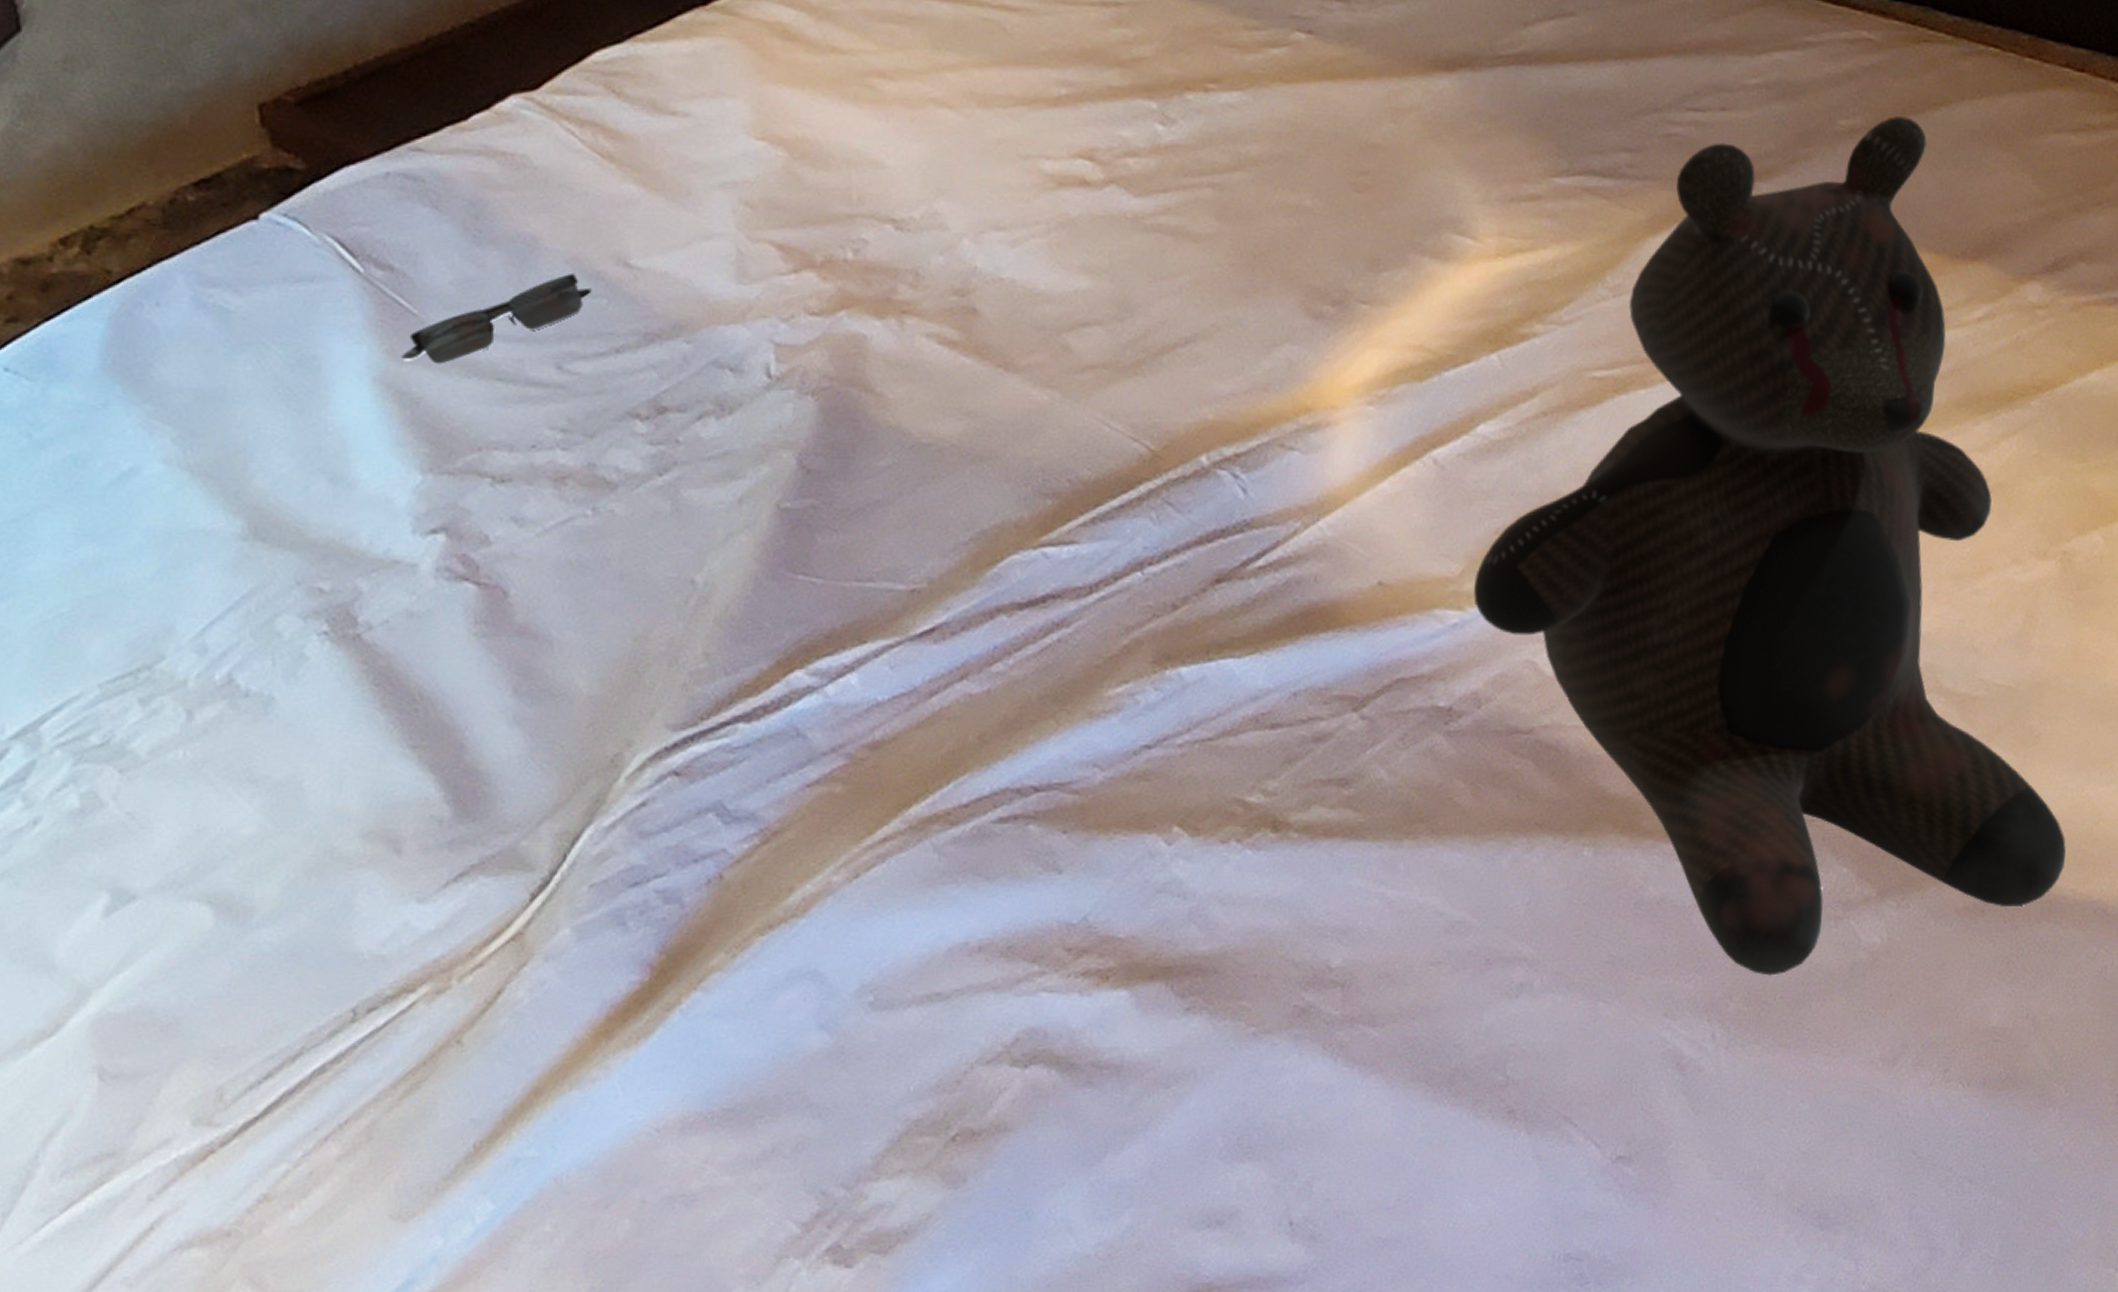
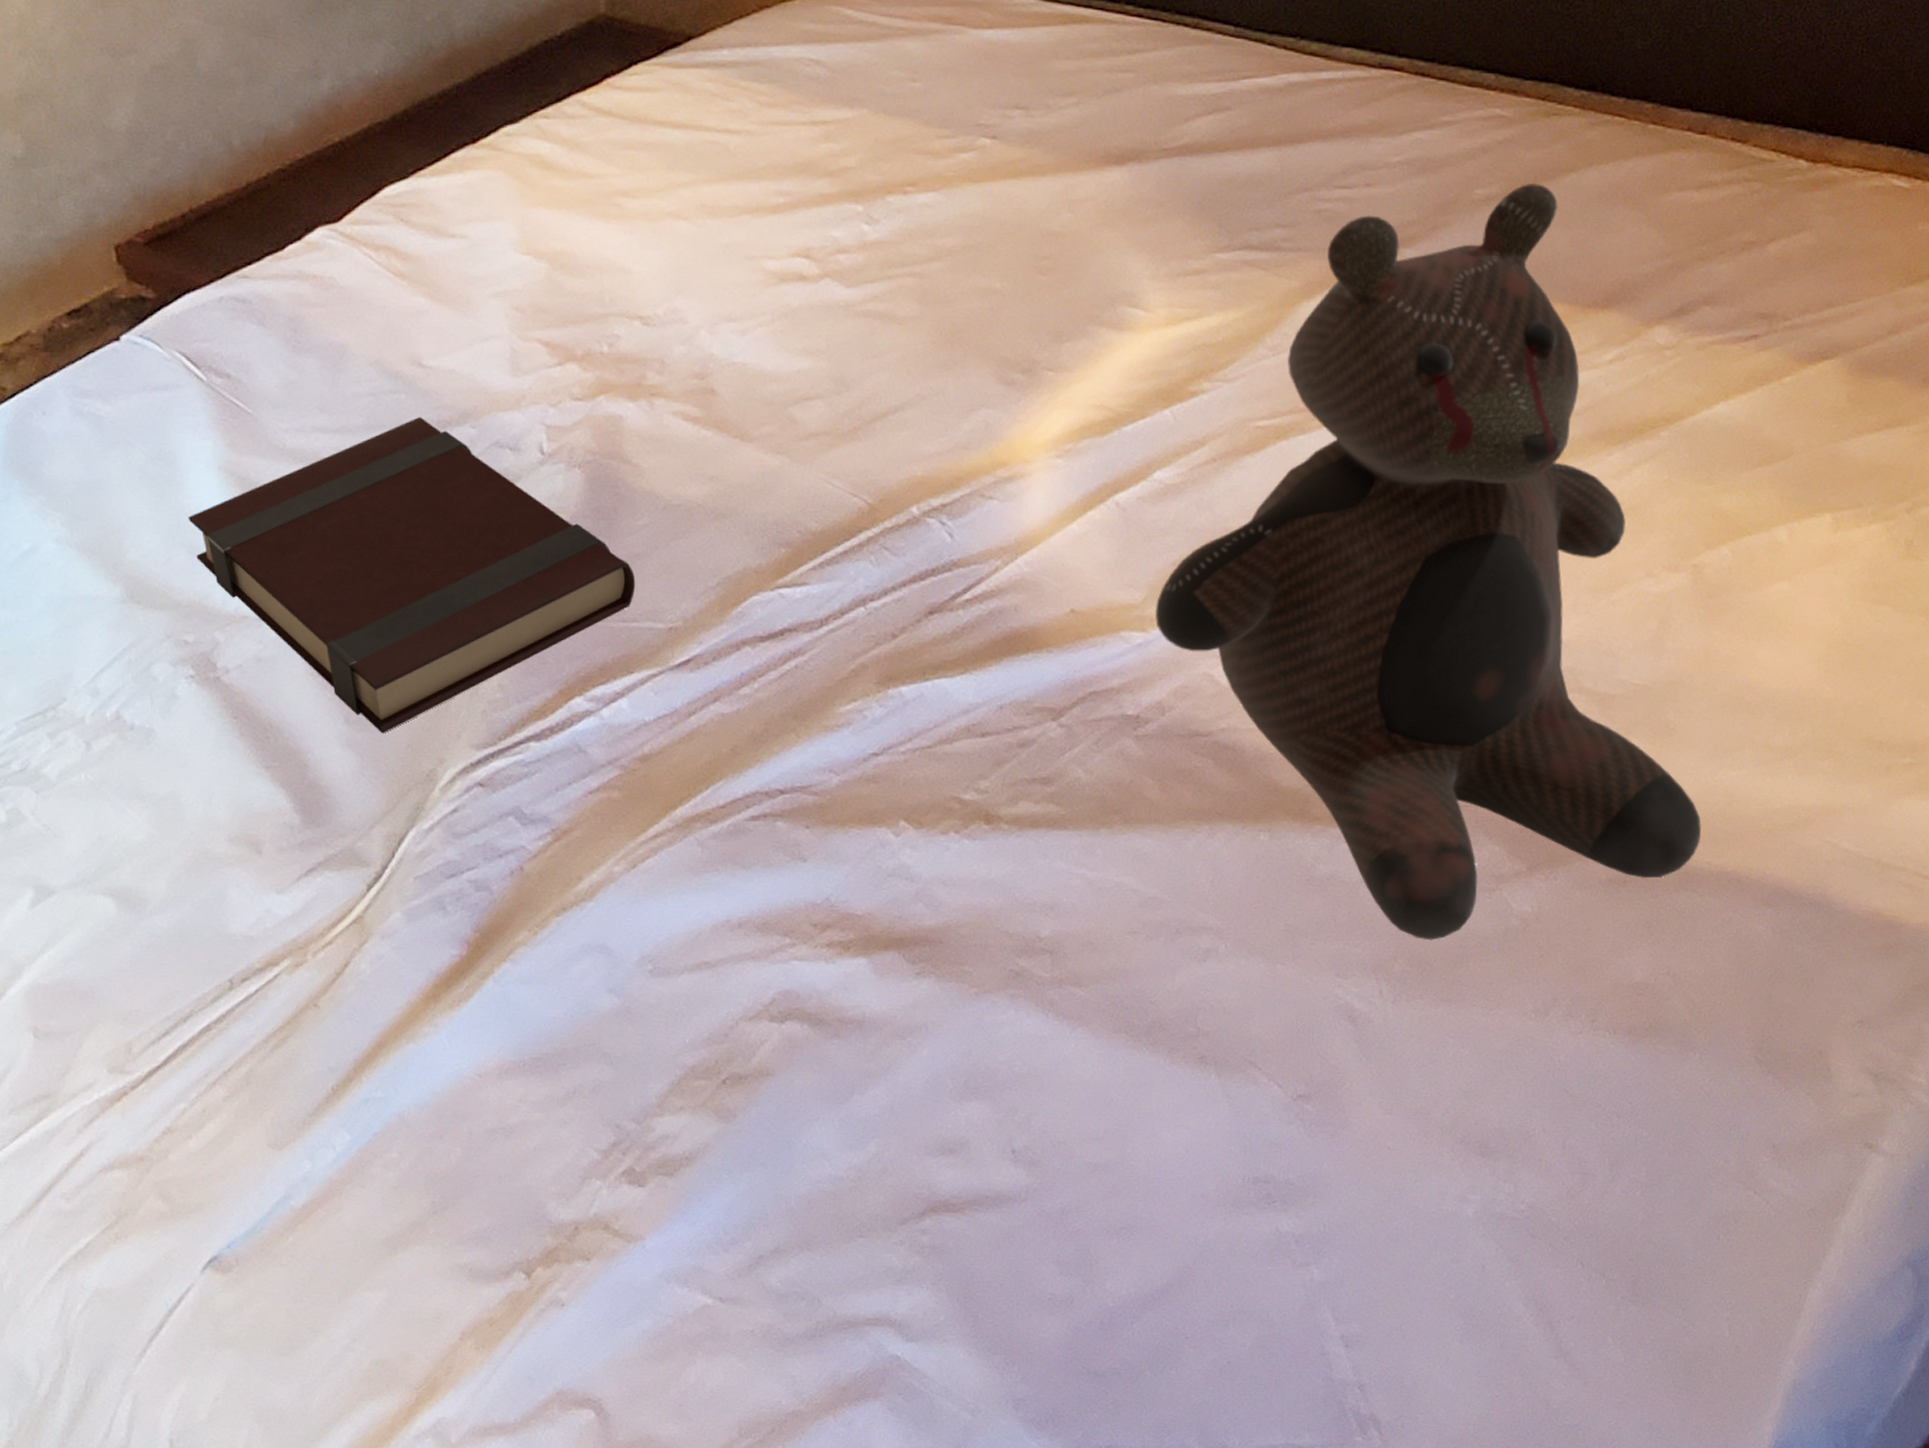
book: none [331,326,874,709] -> present [188,416,636,734]
glasses: present [400,273,592,365] -> none [239,373,392,454]

